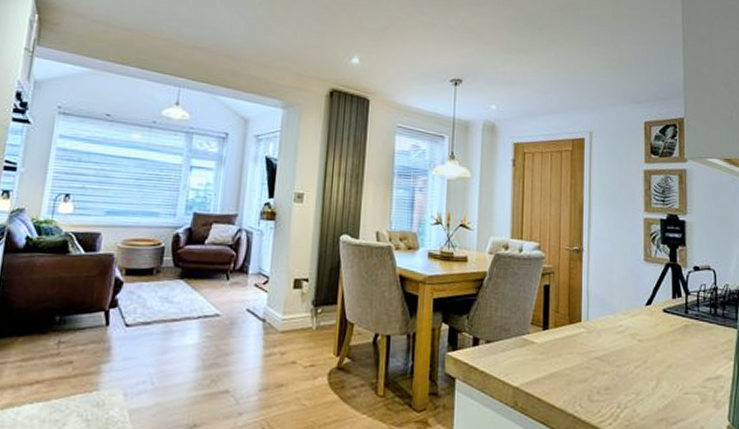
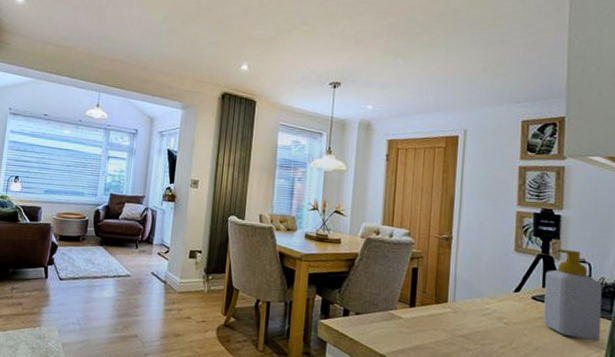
soap bottle: none [674,256,729,353] -> present [543,248,602,342]

